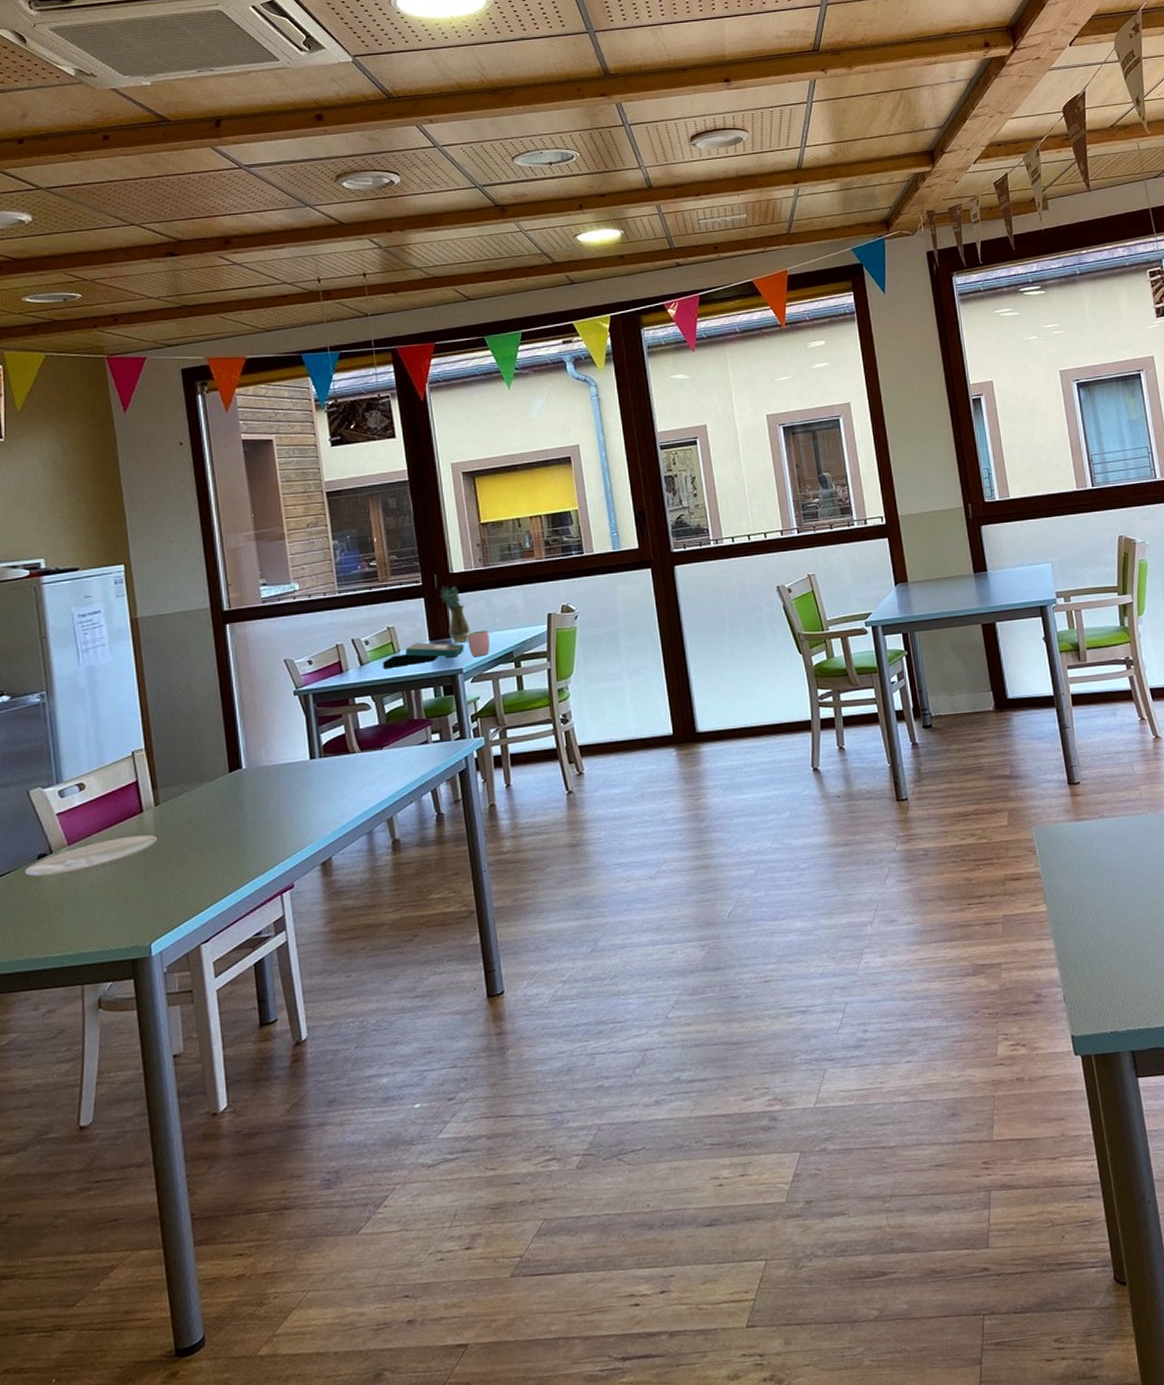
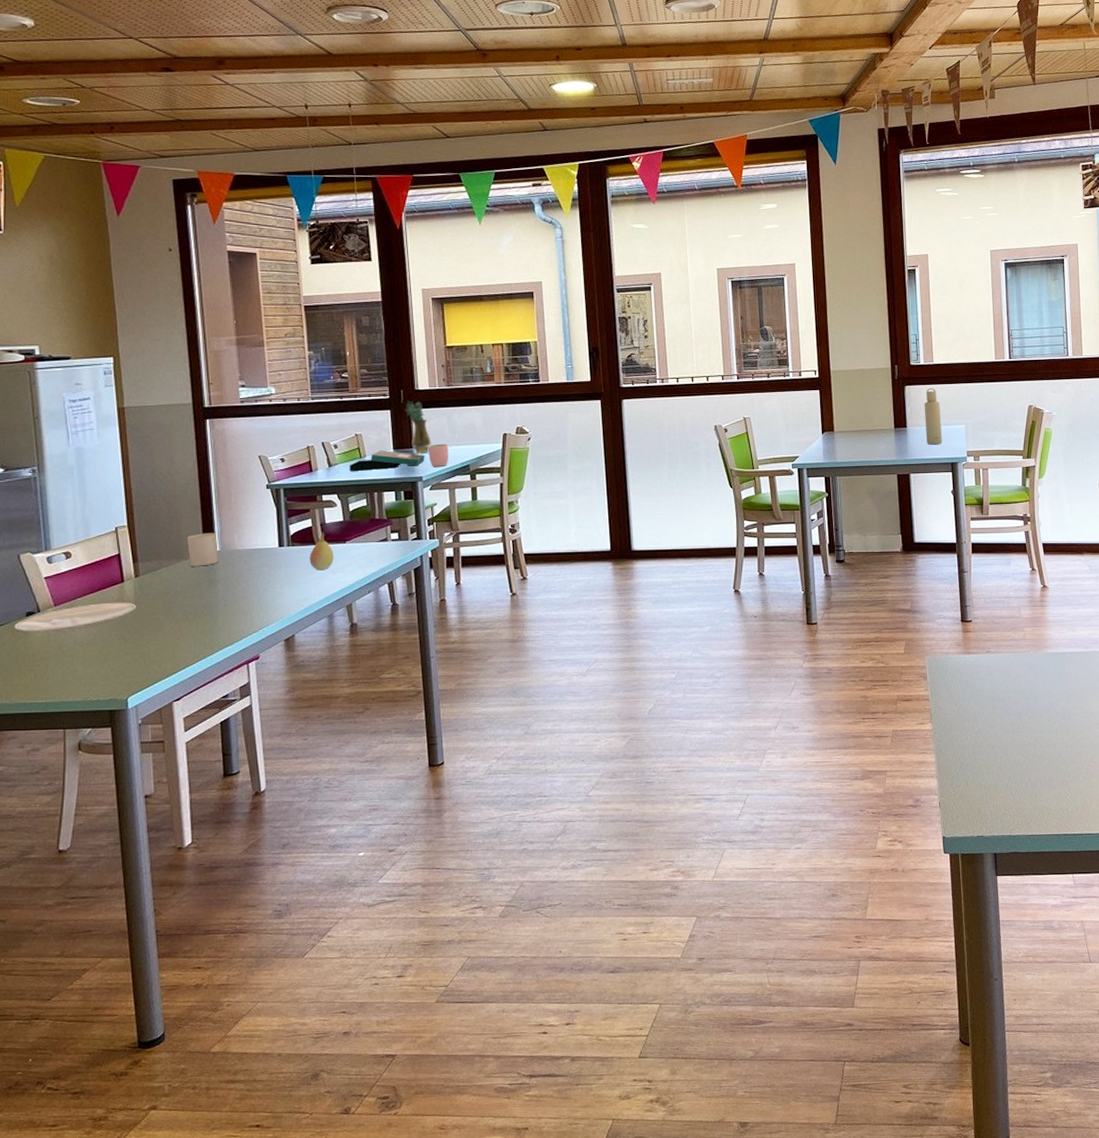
cup: none [210,749,246,789] -> present [187,533,219,566]
fruit: none [344,738,371,783] -> present [309,531,334,571]
bottle: none [1004,525,1028,589] -> present [924,387,942,445]

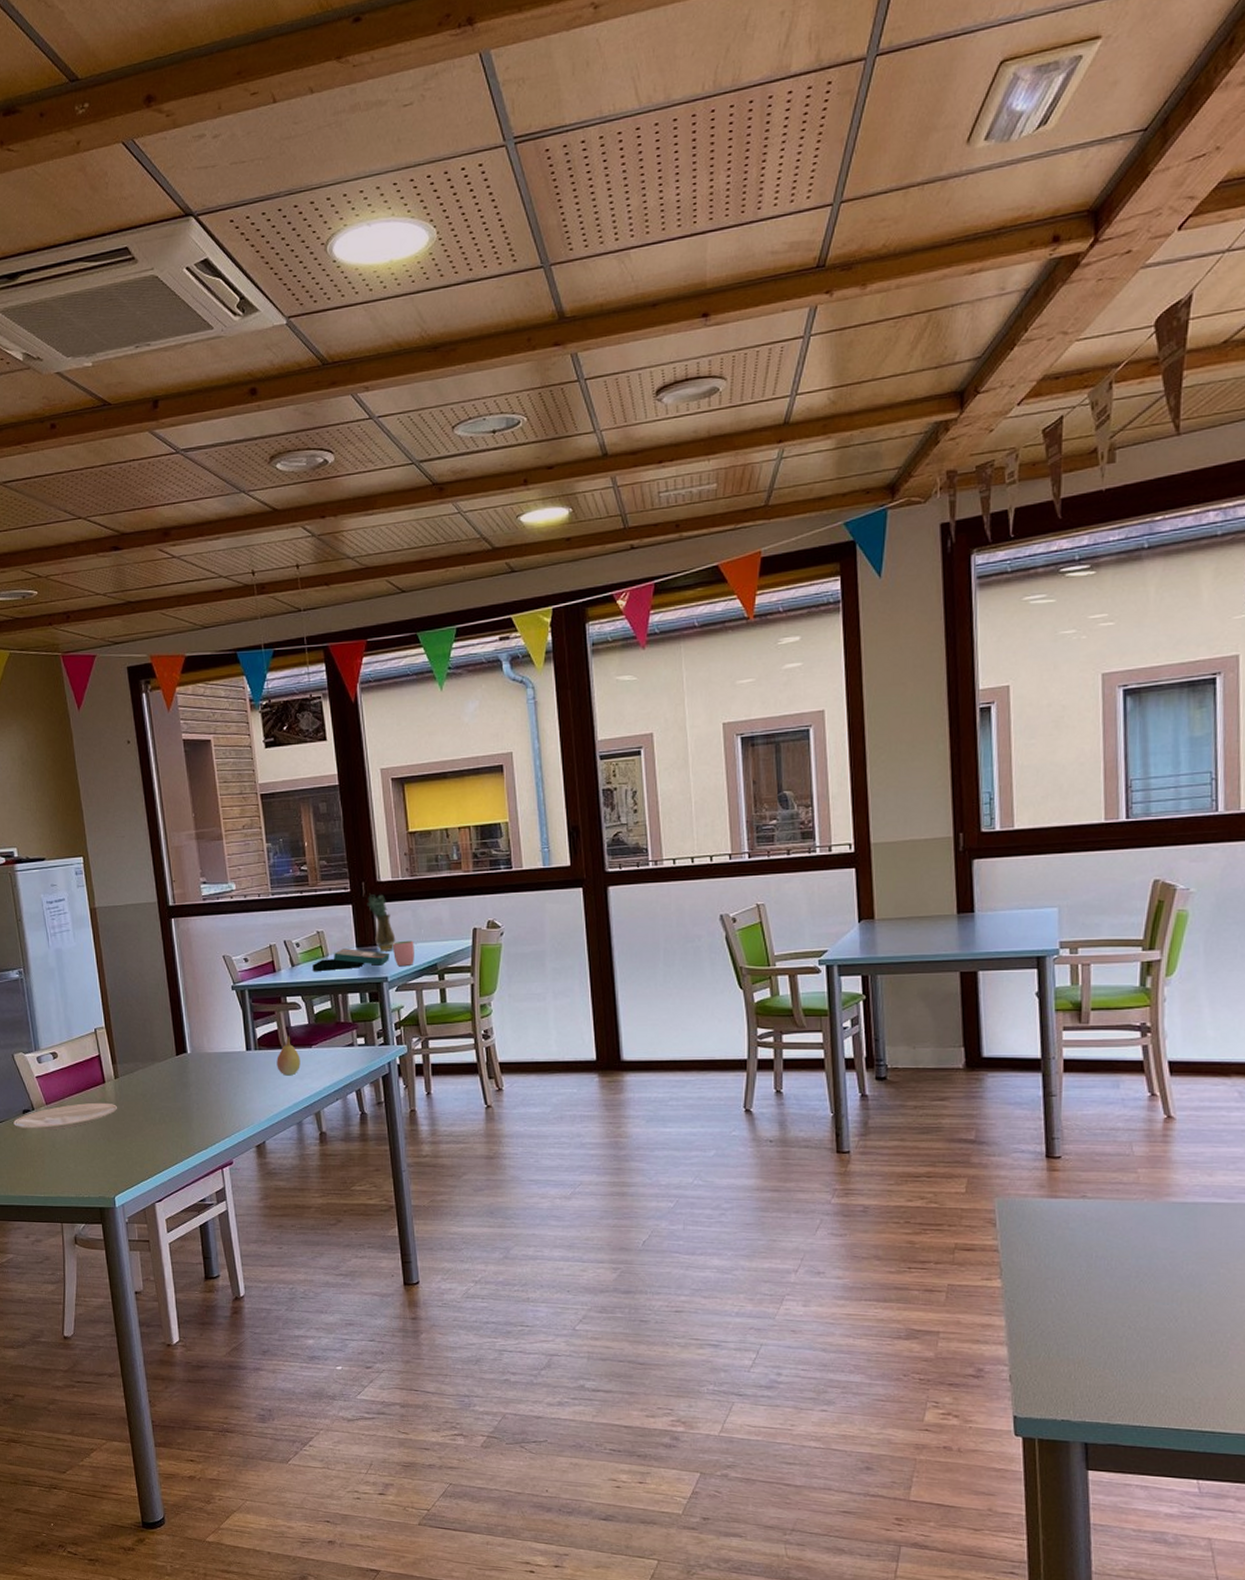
cup: present [187,533,219,566] -> none [160,1035,191,1069]
bottle: present [924,387,942,445] -> none [999,860,1025,934]

